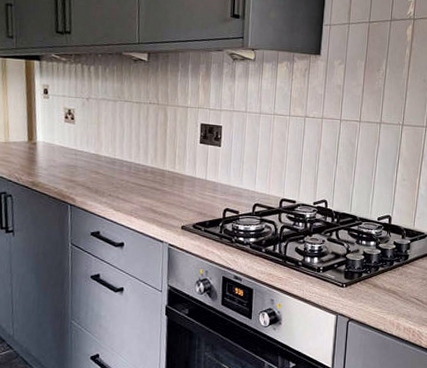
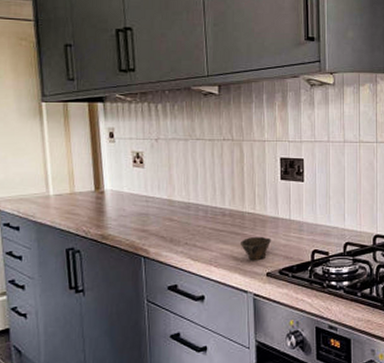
cup: none [159,192,187,215] -> present [241,236,271,261]

